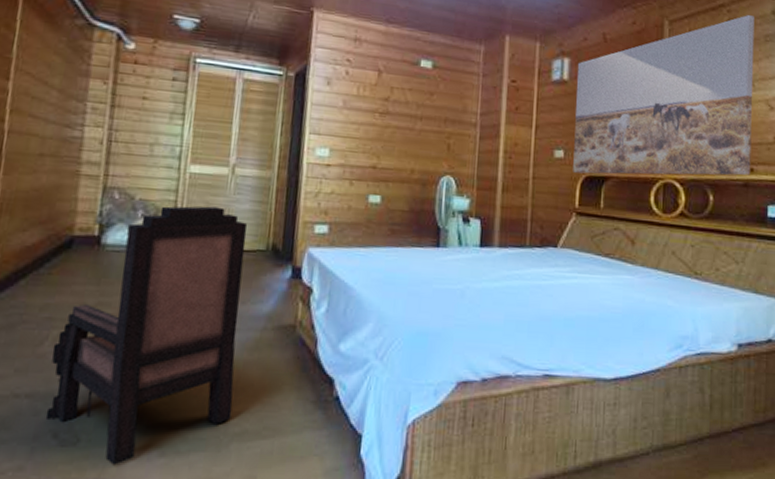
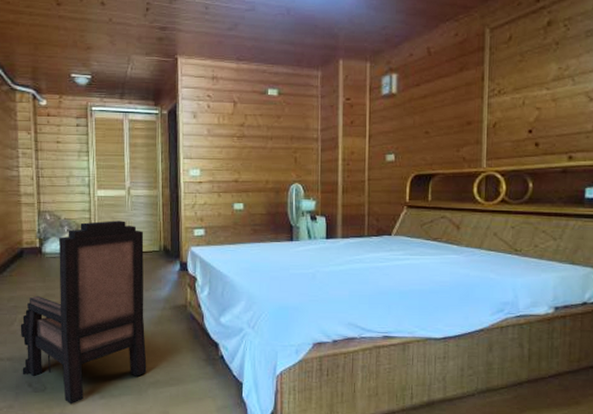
wall art: present [573,14,754,176] -> none [403,12,575,173]

